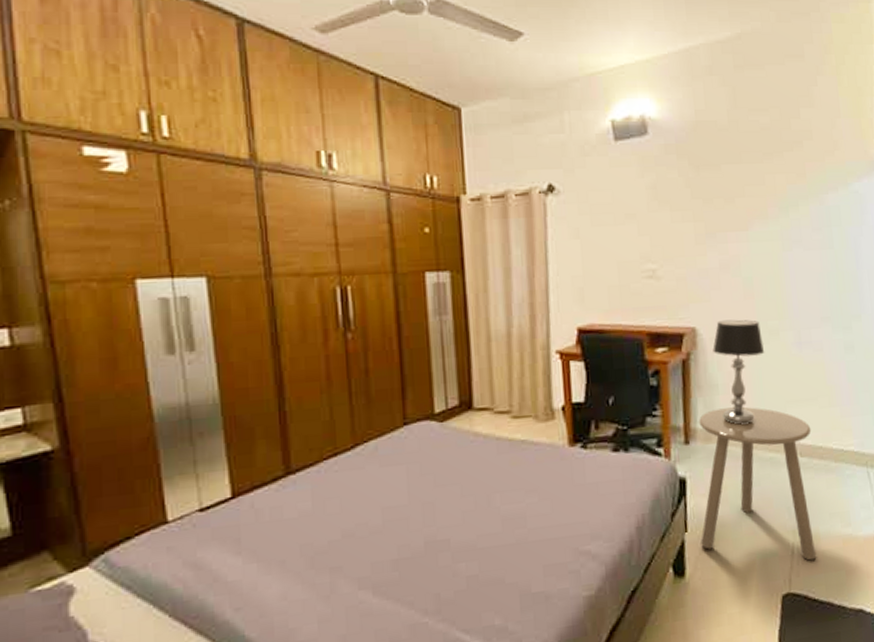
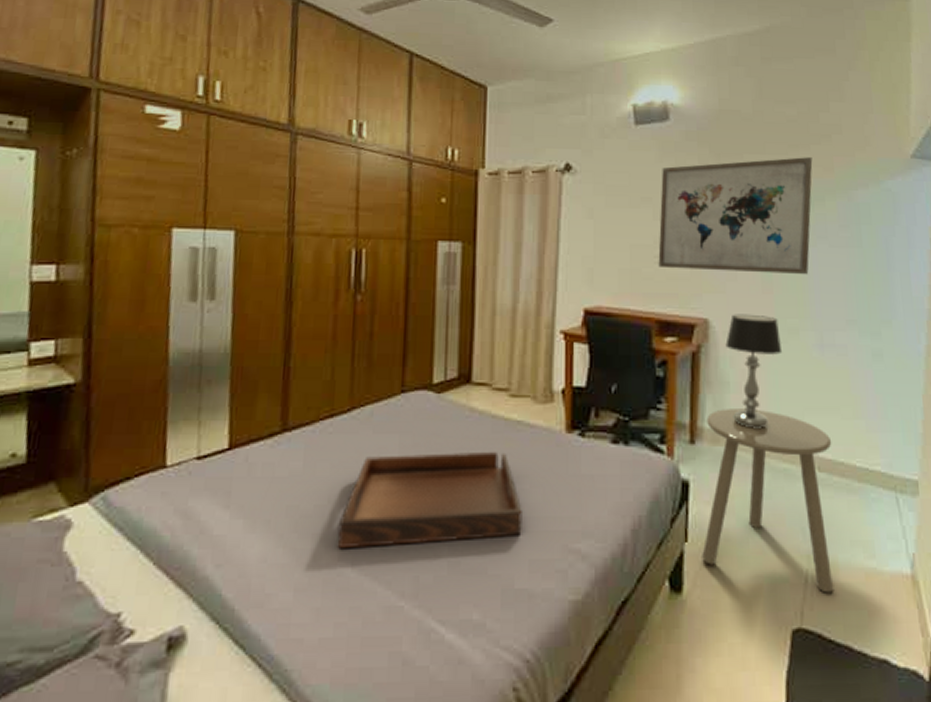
serving tray: none [355,470,535,579] -> present [337,451,522,549]
wall art: none [643,164,786,282] -> present [658,157,813,275]

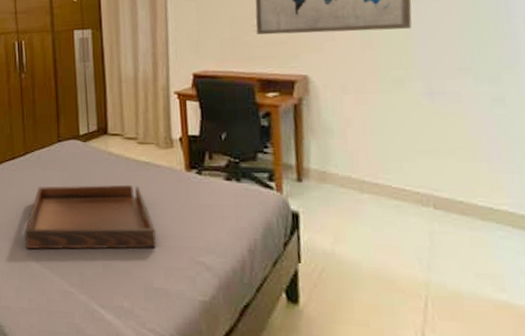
side table: present [702,409,834,593] -> none [312,152,459,319]
table lamp: present [725,314,783,428] -> none [326,69,388,169]

